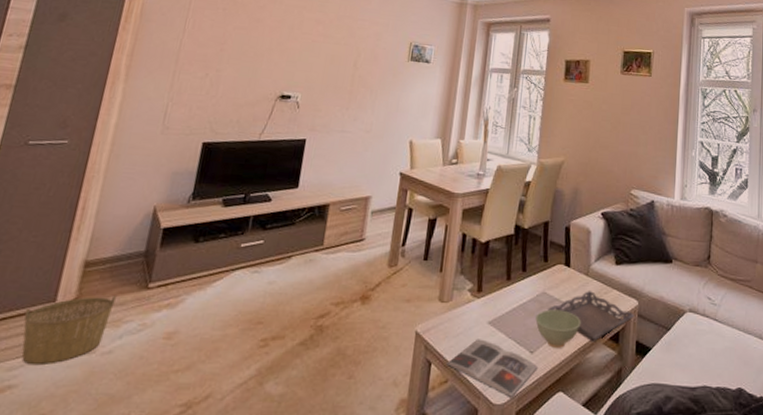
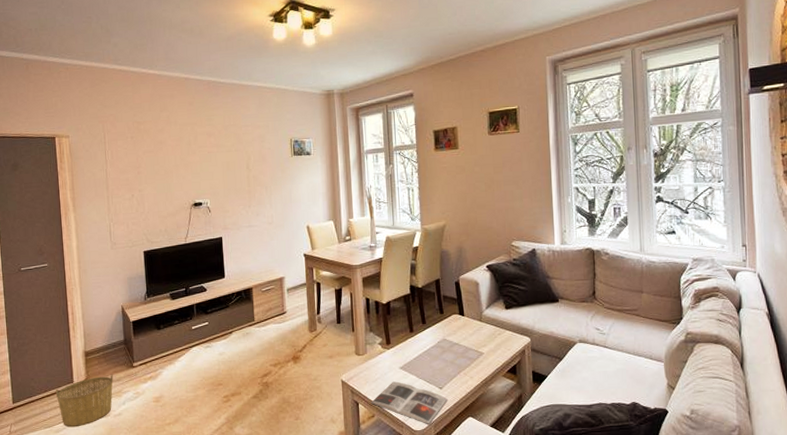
bowl: present [535,309,581,348] -> none [440,352,480,383]
tray: present [548,291,635,342] -> none [450,334,529,376]

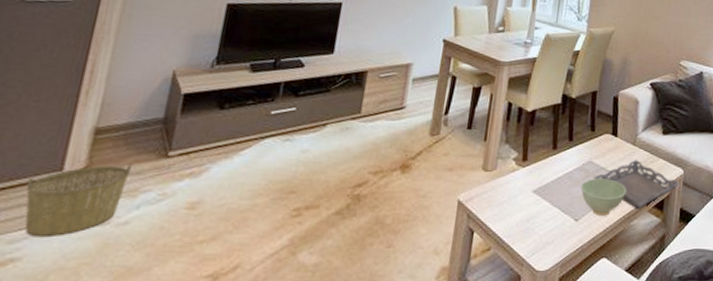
magazine: present [371,381,448,424] -> none [490,207,582,264]
bowl: none [440,352,480,383] -> present [581,178,627,216]
tray: none [450,334,529,376] -> present [594,160,680,210]

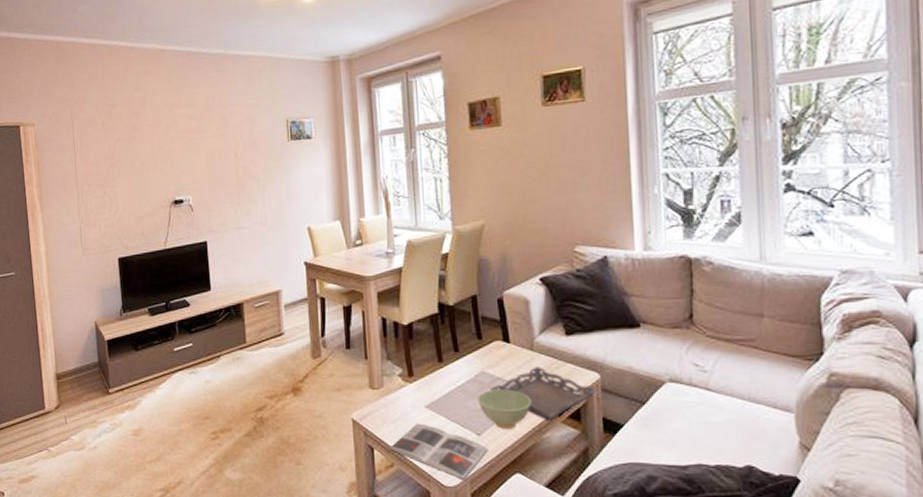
basket: present [25,163,132,236] -> none [26,401,88,459]
magazine: none [490,207,582,264] -> present [389,423,488,479]

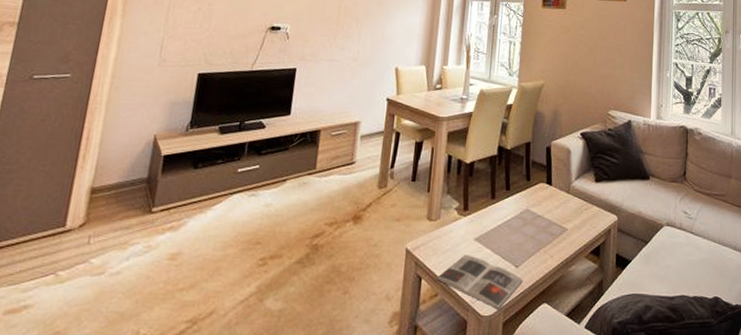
bowl: present [477,389,532,429] -> none [519,226,563,262]
tray: present [490,367,598,422] -> none [531,207,615,256]

